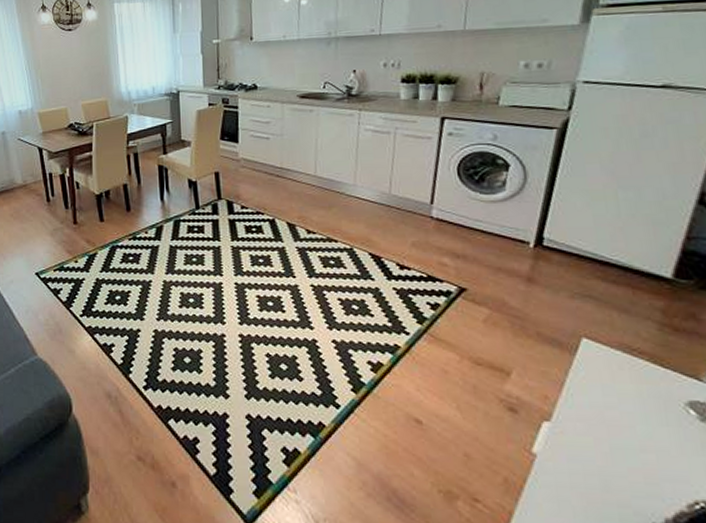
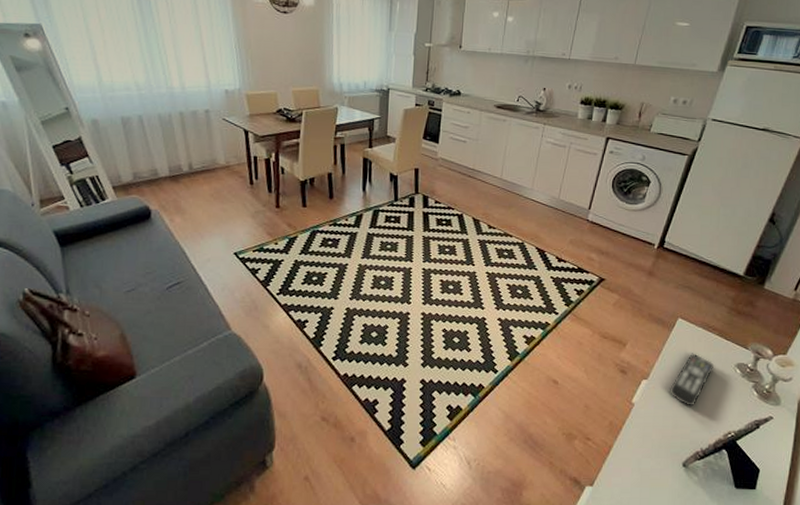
remote control: none [585,385,653,461] -> present [669,353,715,407]

